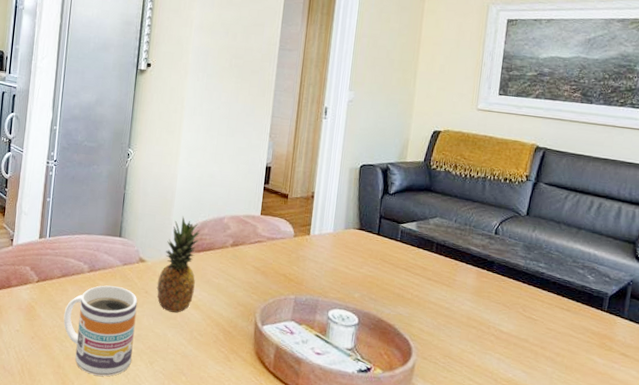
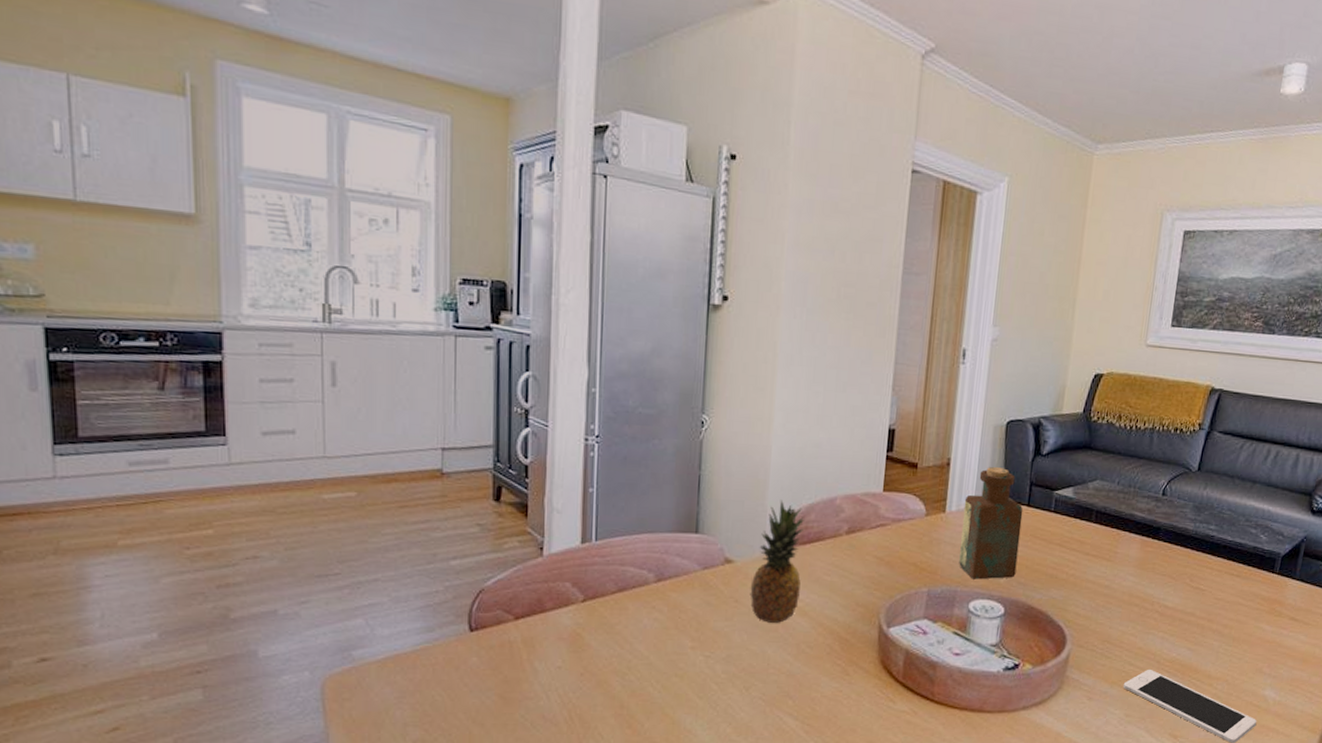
mug: present [63,285,138,377] -> none [624,597,725,712]
bottle: none [320,201,374,294] -> present [959,467,1023,580]

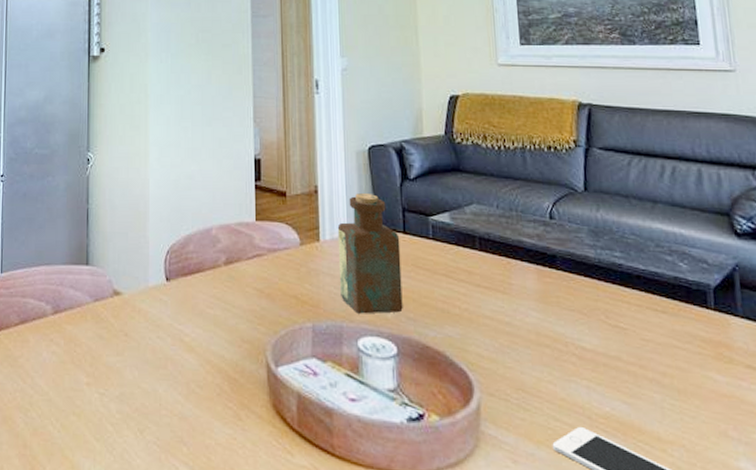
fruit: present [750,499,806,623] -> none [138,231,185,359]

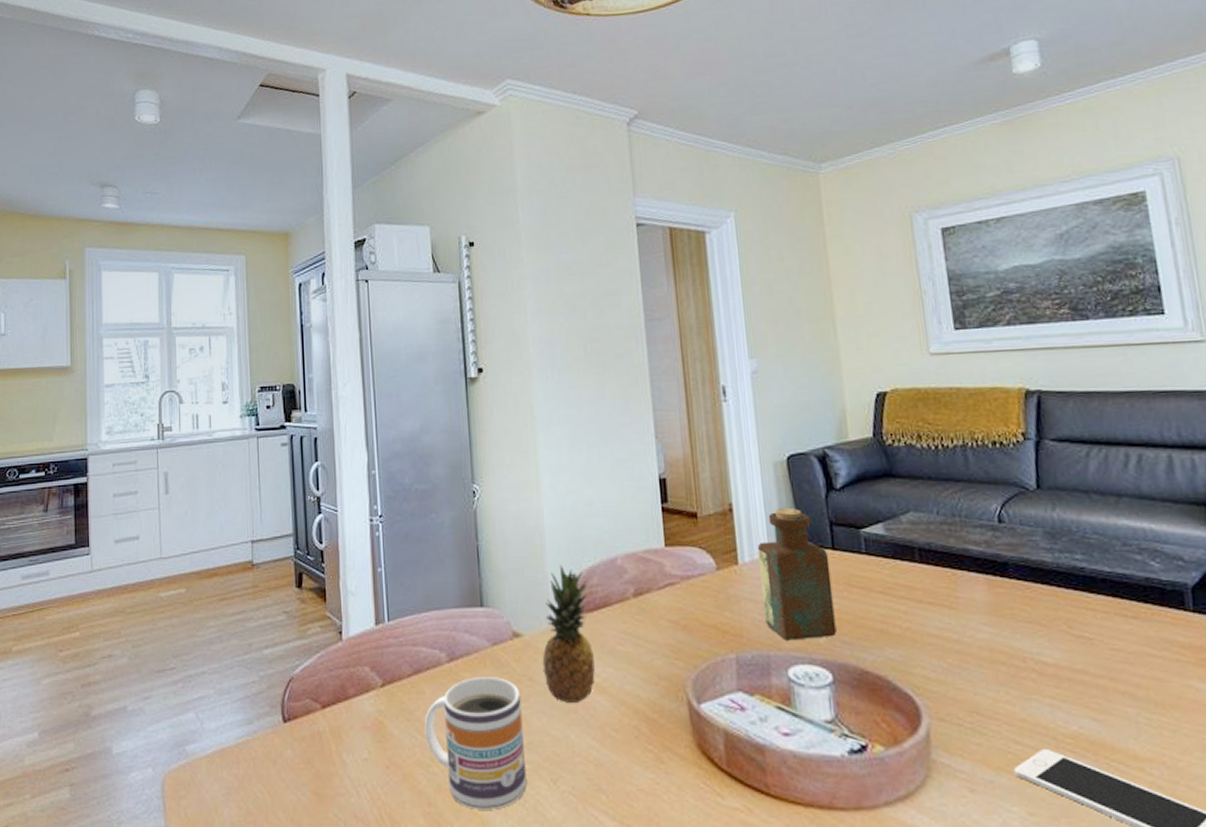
mug: none [26,330,117,455] -> present [424,677,527,810]
fruit: none [138,231,185,359] -> present [542,564,595,703]

